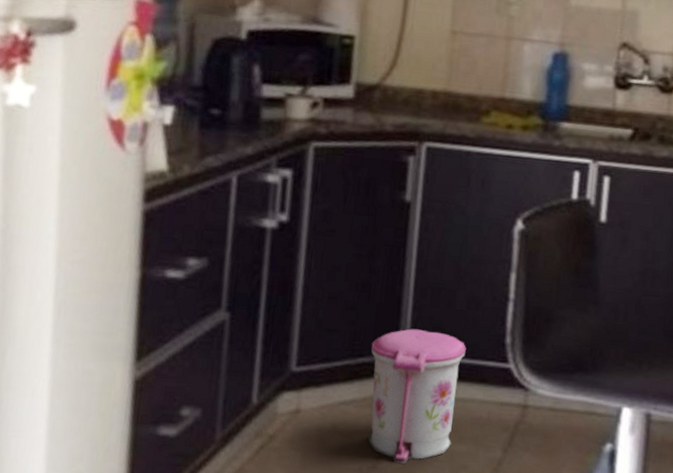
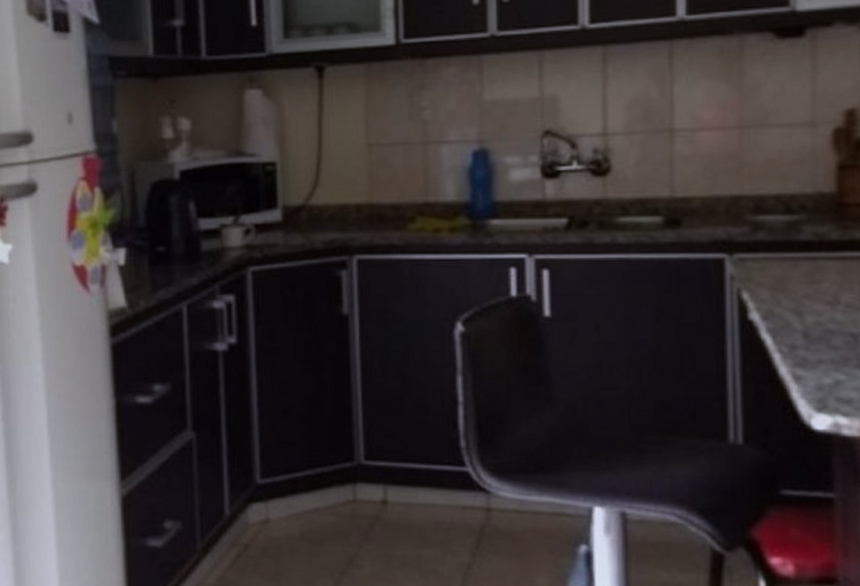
trash can: present [368,328,466,464] -> none [328,437,421,569]

